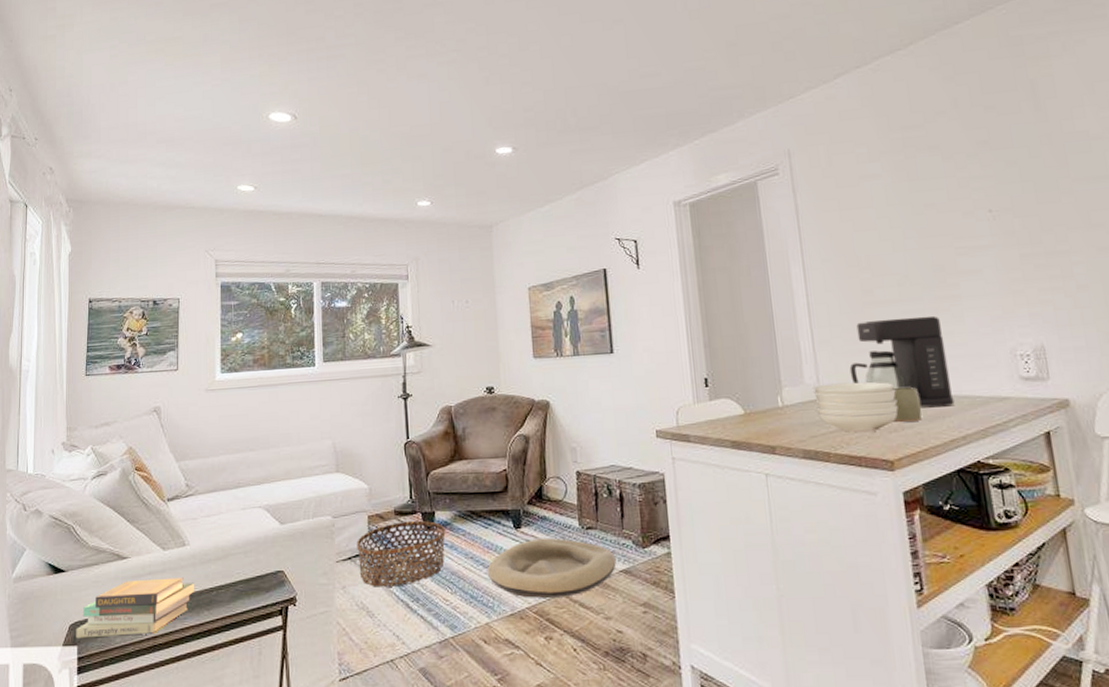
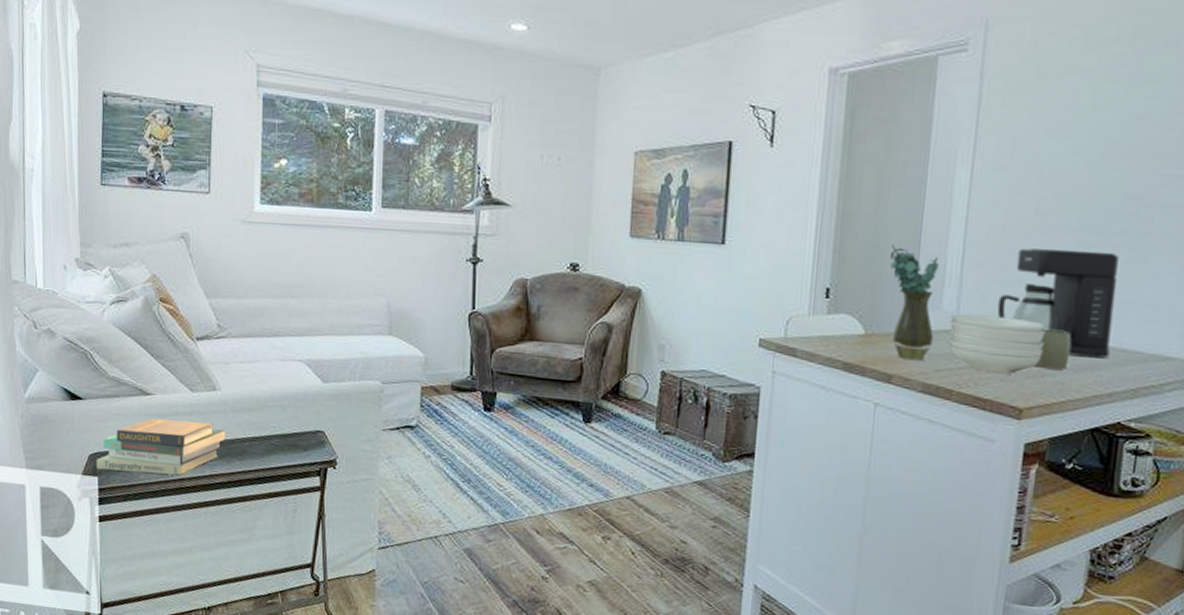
basket: present [357,520,446,587] -> none [406,398,507,465]
dog bed: present [487,537,616,598] -> none [547,436,692,500]
vase: none [751,335,803,431] -> present [889,245,939,361]

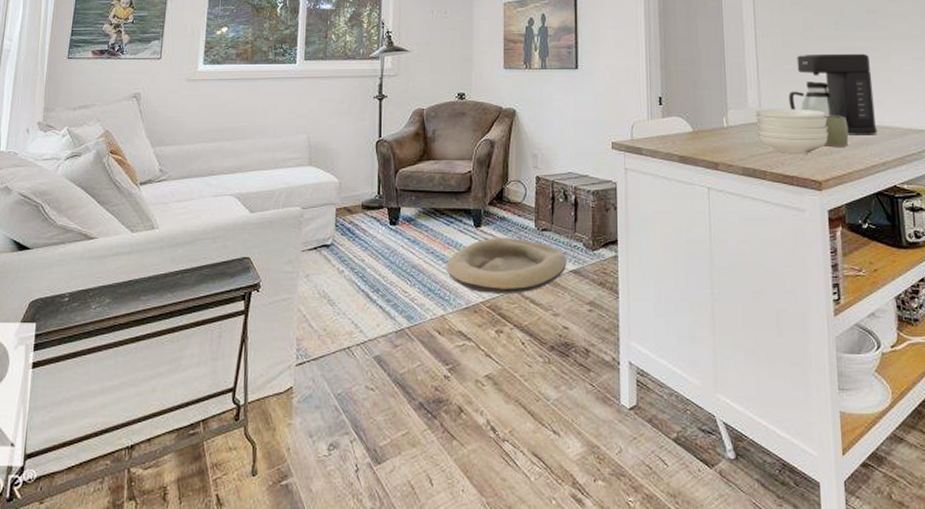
books: present [96,418,226,476] -> none [35,259,161,316]
dog bed: none [547,436,692,500] -> present [446,237,567,293]
vase: present [889,245,939,361] -> none [703,60,745,150]

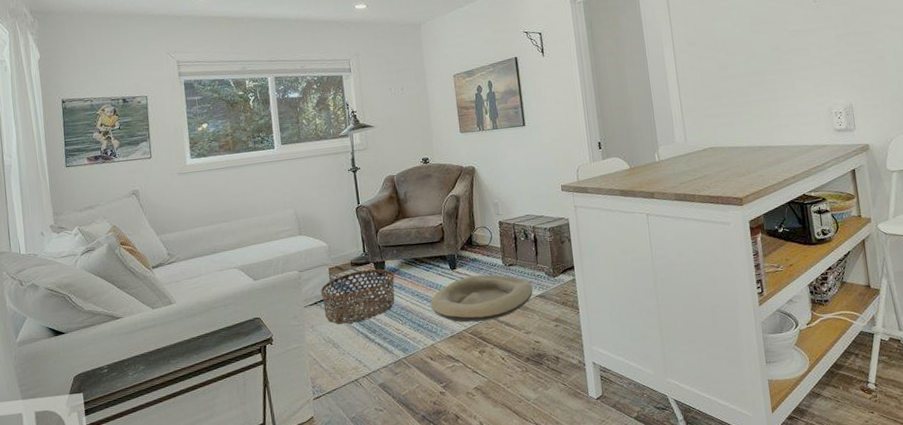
basket: none [323,215,409,277] -> present [321,268,395,325]
bowl: present [754,108,829,154] -> none [681,138,746,178]
coffee maker: present [788,53,878,135] -> none [709,85,787,156]
mug: present [824,115,849,147] -> none [742,141,763,168]

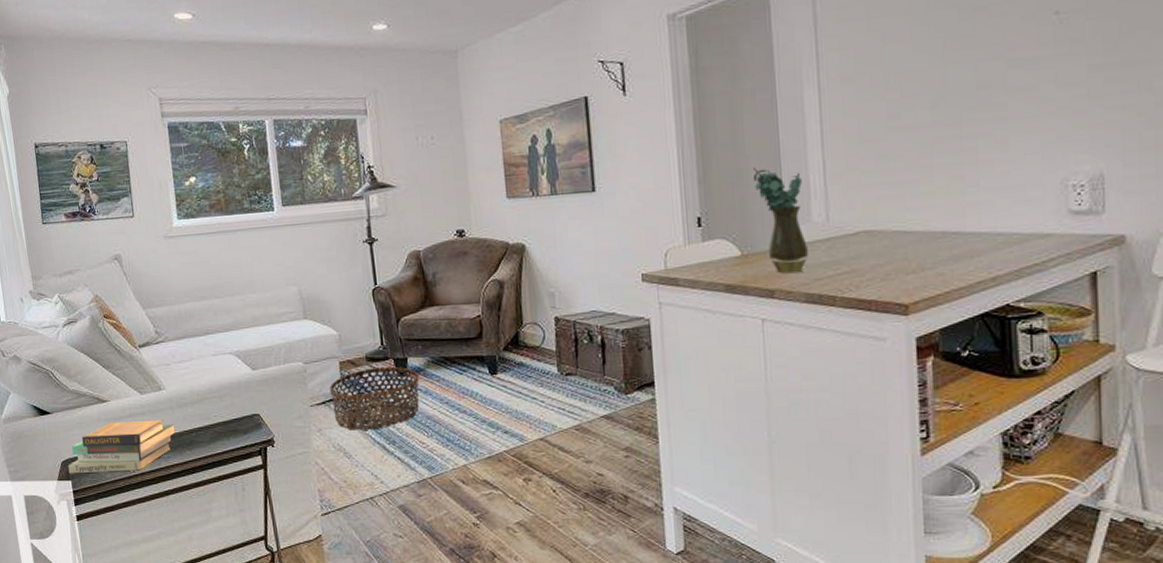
books: none [80,330,184,387] -> present [68,419,176,474]
dog bed: present [430,274,533,323] -> none [463,383,597,442]
vase: none [634,106,675,180] -> present [752,168,808,274]

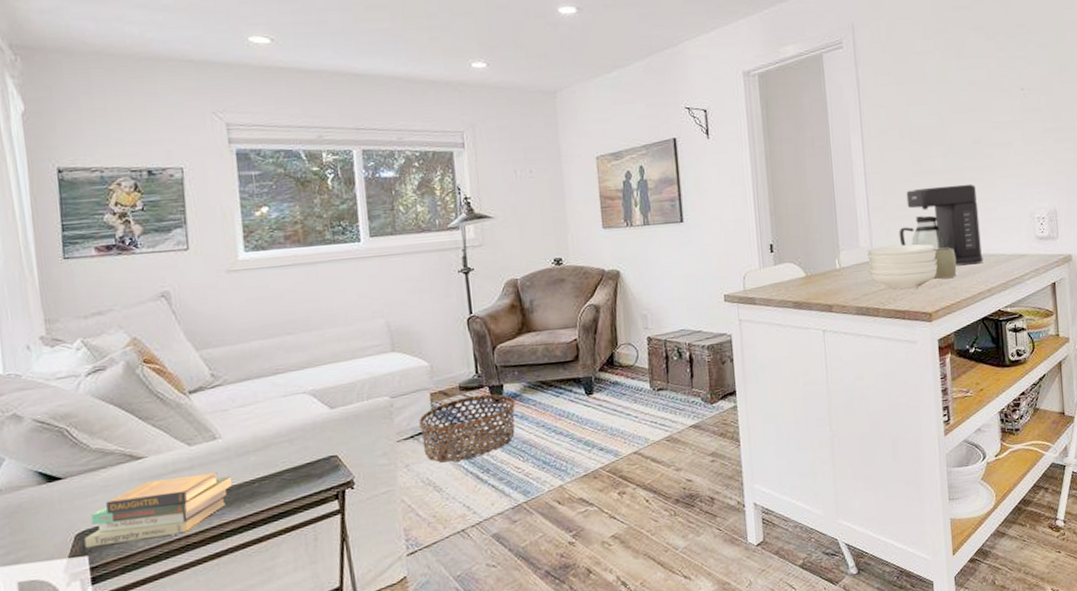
vase: present [752,168,808,274] -> none [813,202,857,291]
bowl: none [820,218,919,274] -> present [866,244,938,290]
coffee maker: none [865,141,986,246] -> present [898,183,983,265]
mug: none [912,224,947,263] -> present [933,248,957,279]

